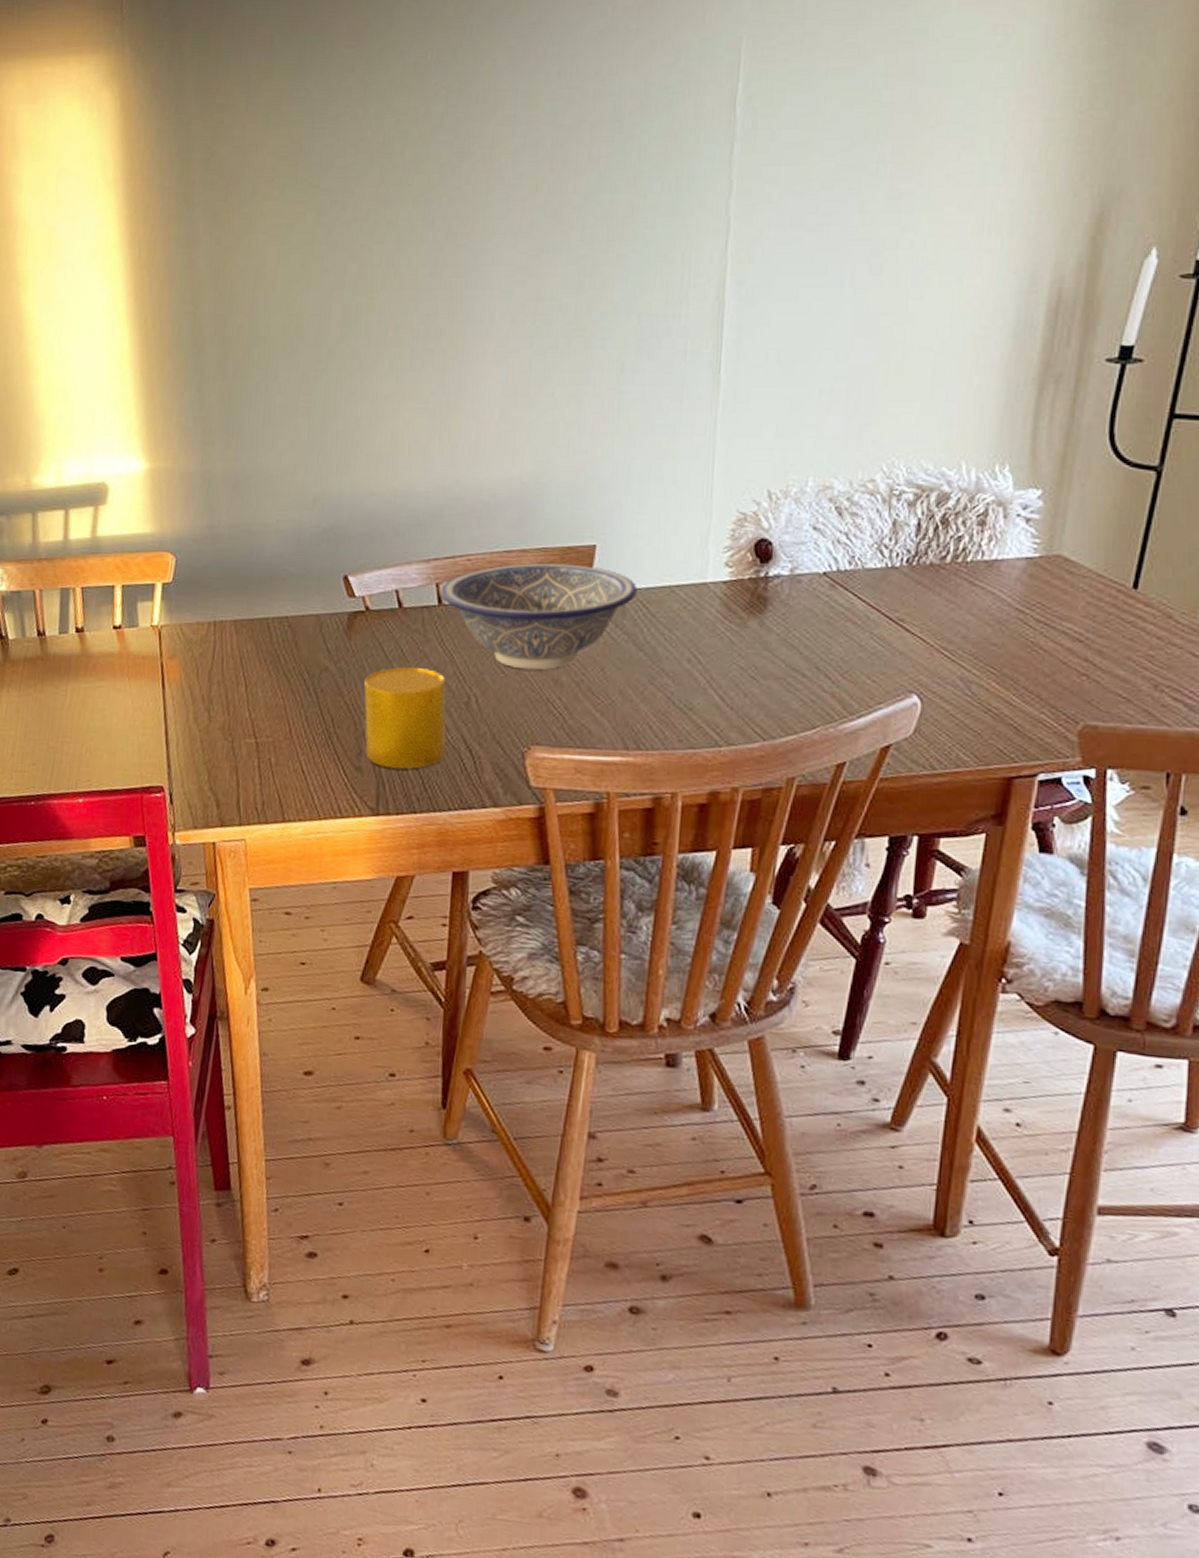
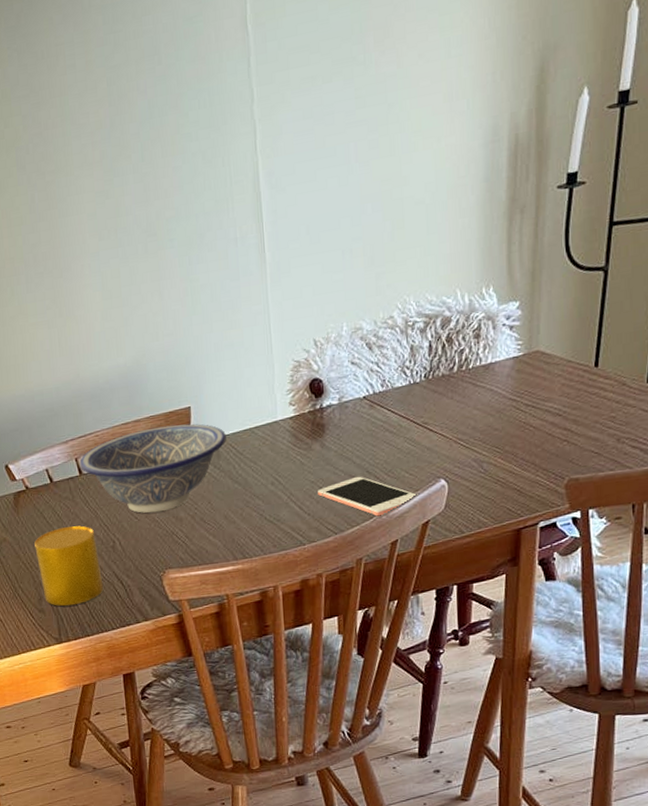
cell phone: none [747,671,881,728] -> present [318,476,418,517]

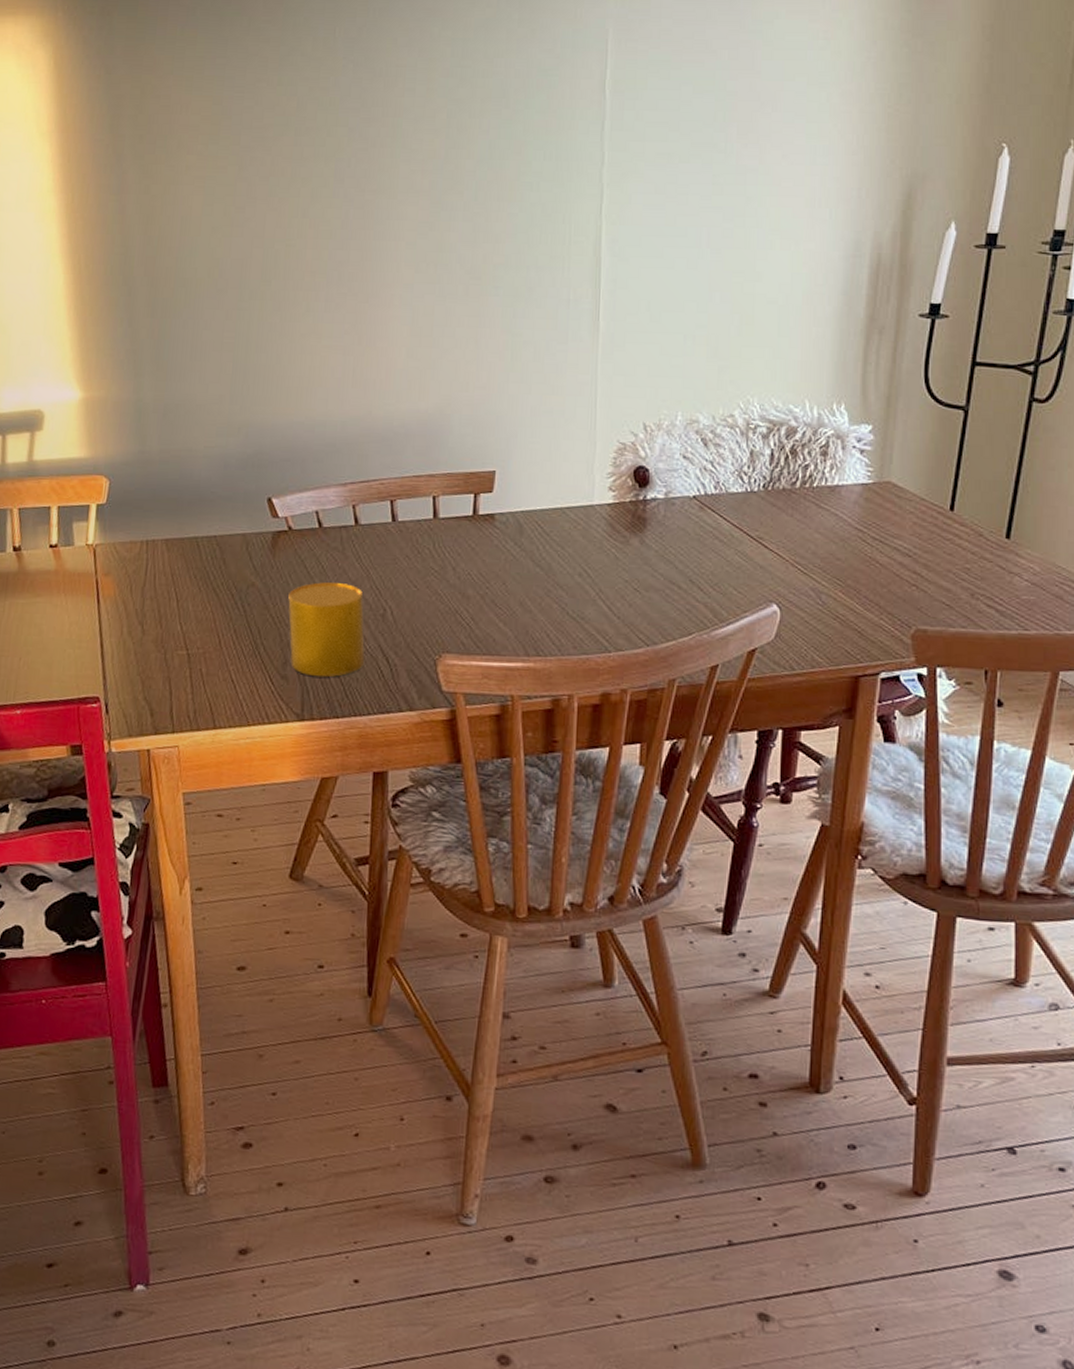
decorative bowl: present [79,424,226,513] -> none [356,486,533,584]
cell phone: present [318,476,418,517] -> none [631,583,746,634]

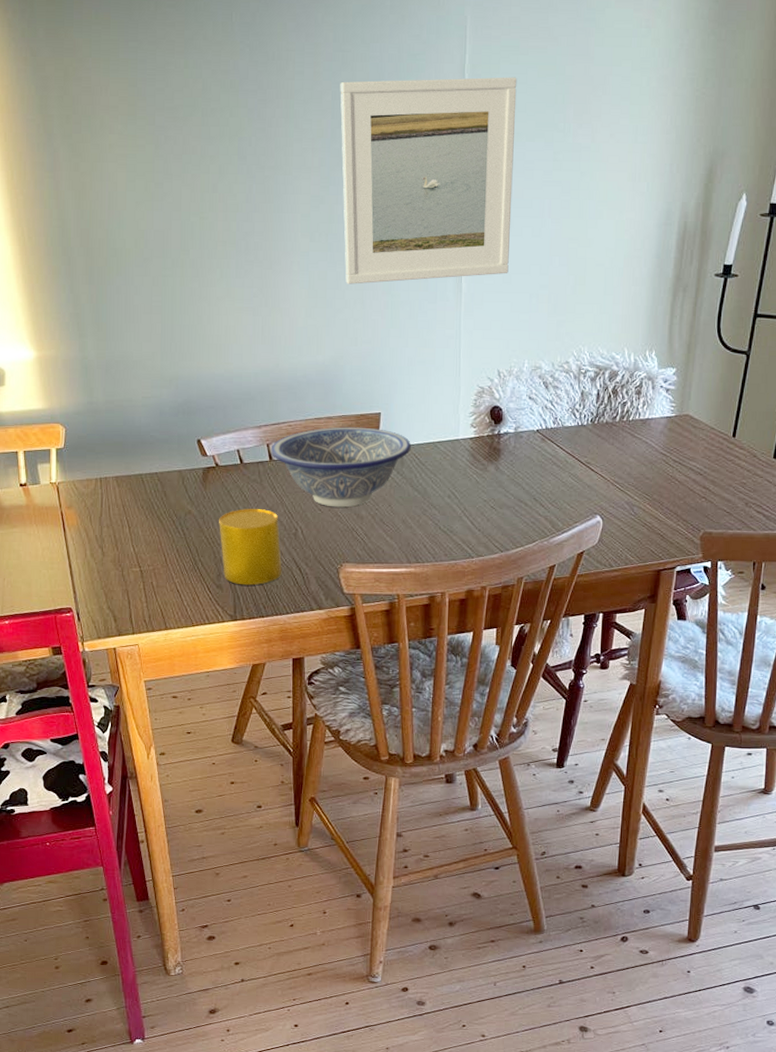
decorative bowl: none [356,486,533,584] -> present [270,427,411,508]
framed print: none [456,93,668,321] -> present [340,77,517,284]

